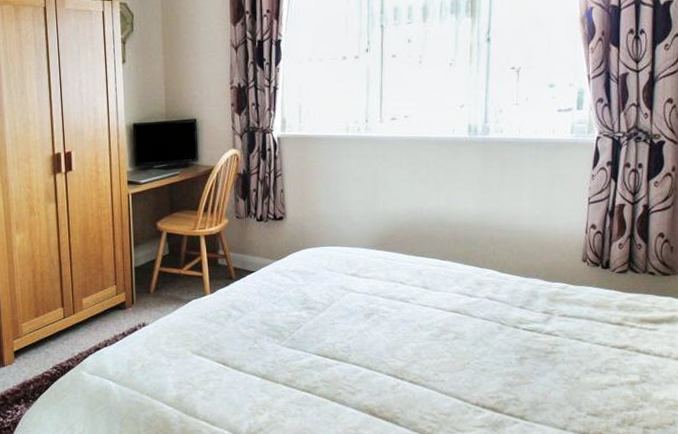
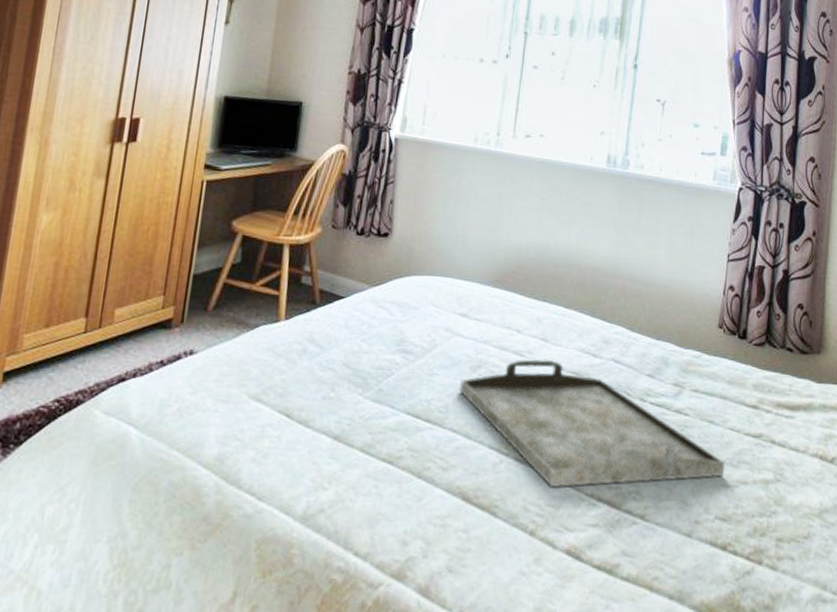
serving tray: none [357,302,594,401] -> present [458,359,725,488]

